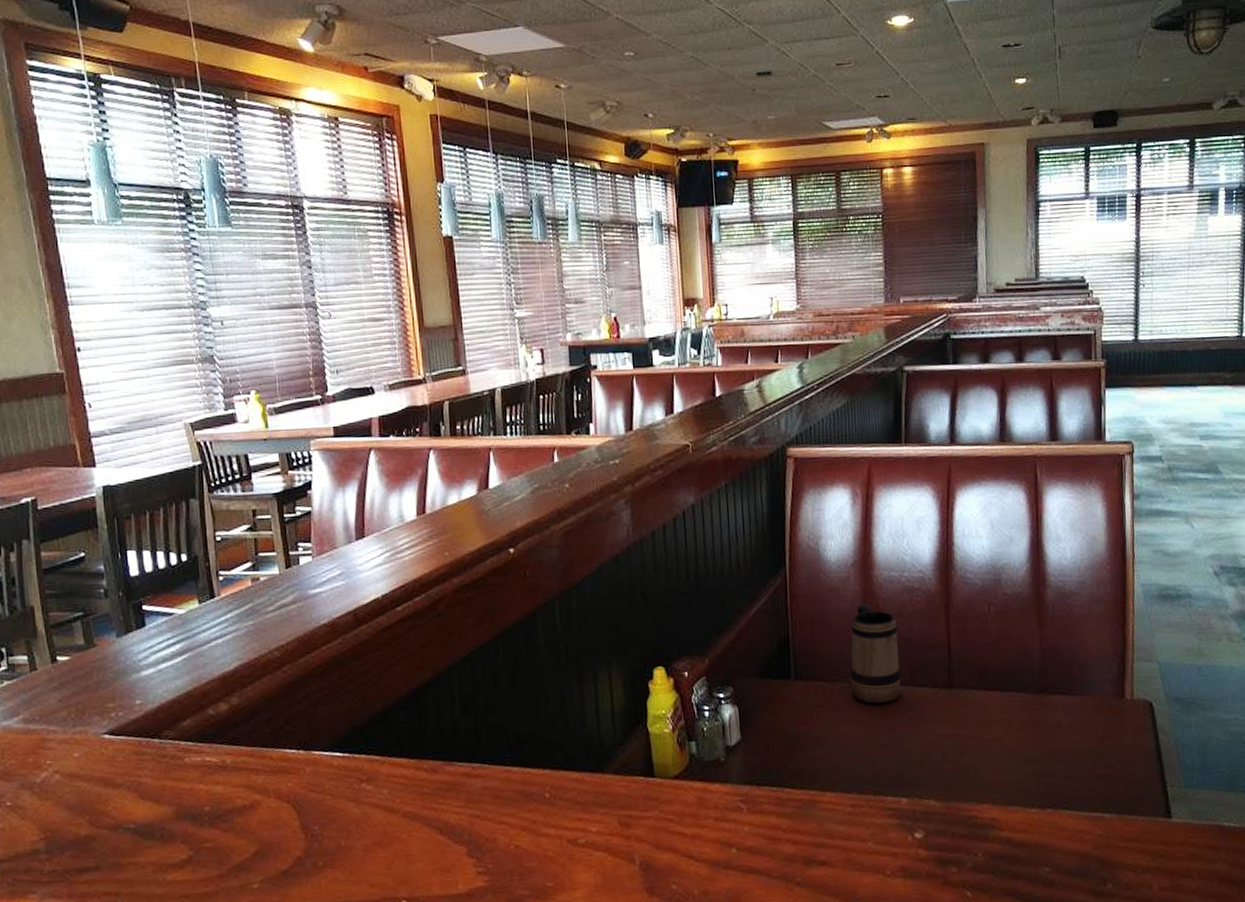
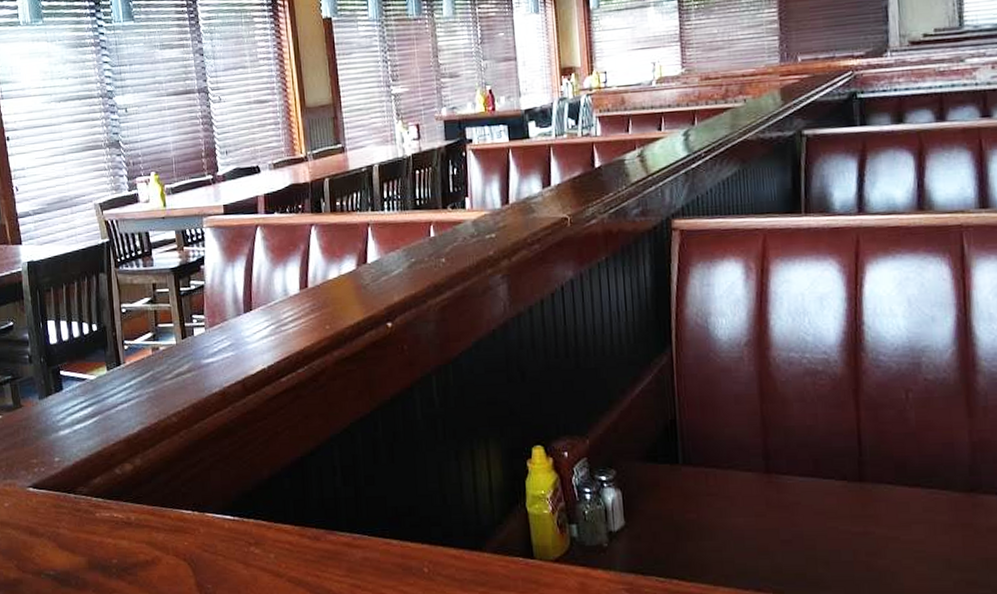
beer mug: present [850,603,902,705] -> none [744,386,804,496]

